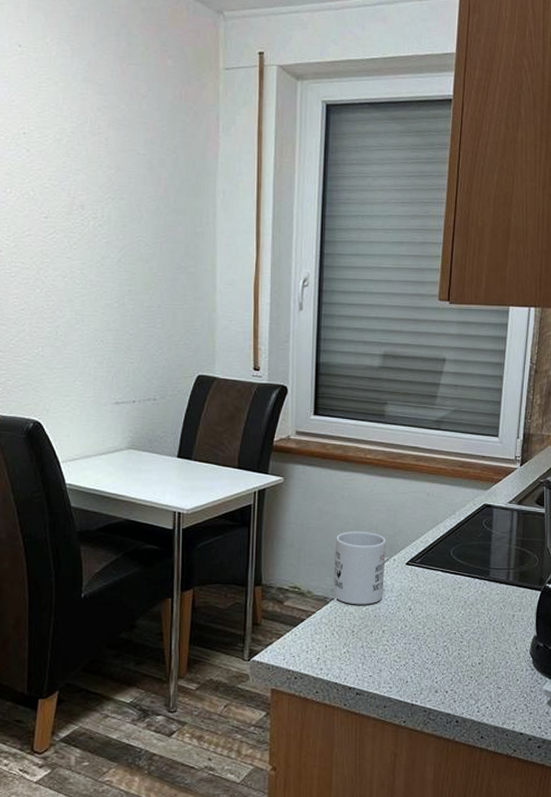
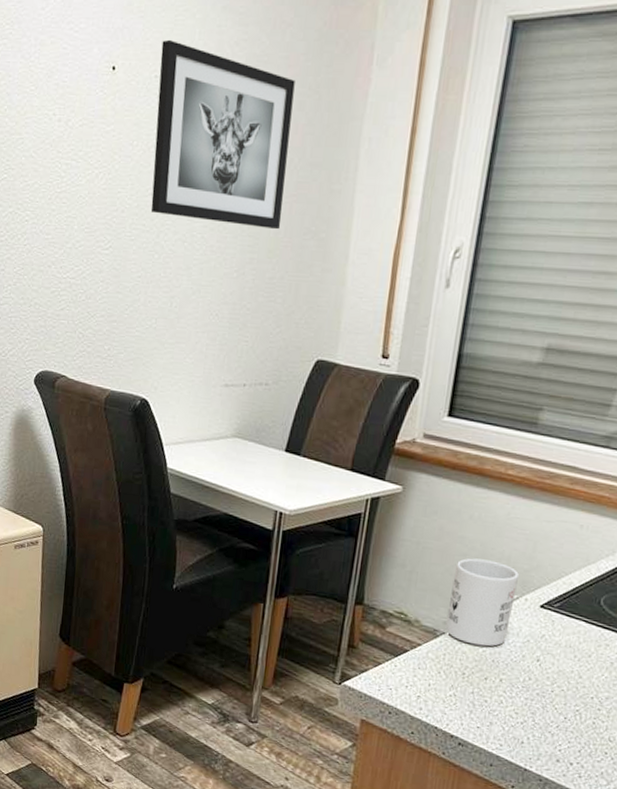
wall art: none [27,102,154,266] -> present [150,39,295,230]

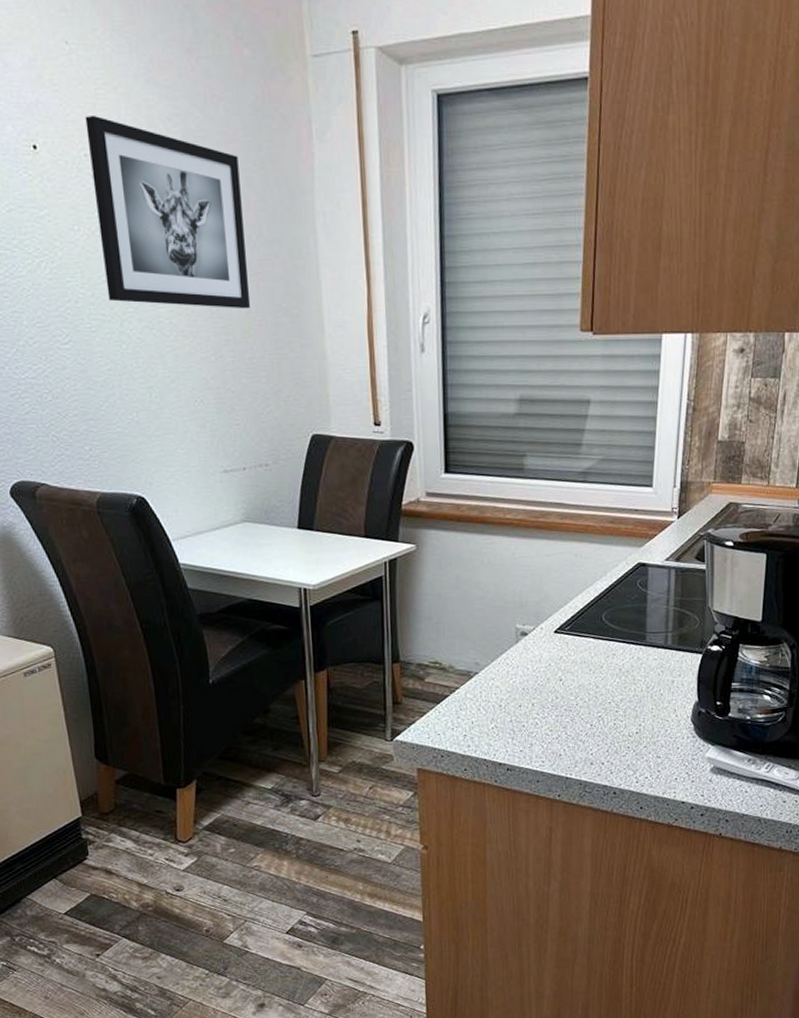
mug: present [445,558,519,647] -> none [476,599,532,678]

